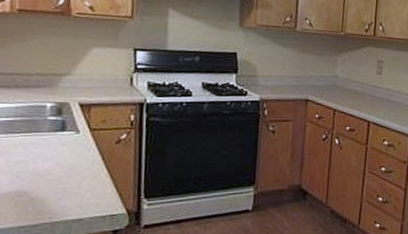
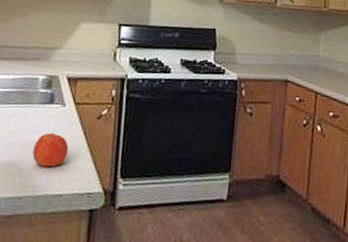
apple: none [45,158,86,194] -> present [32,131,69,168]

